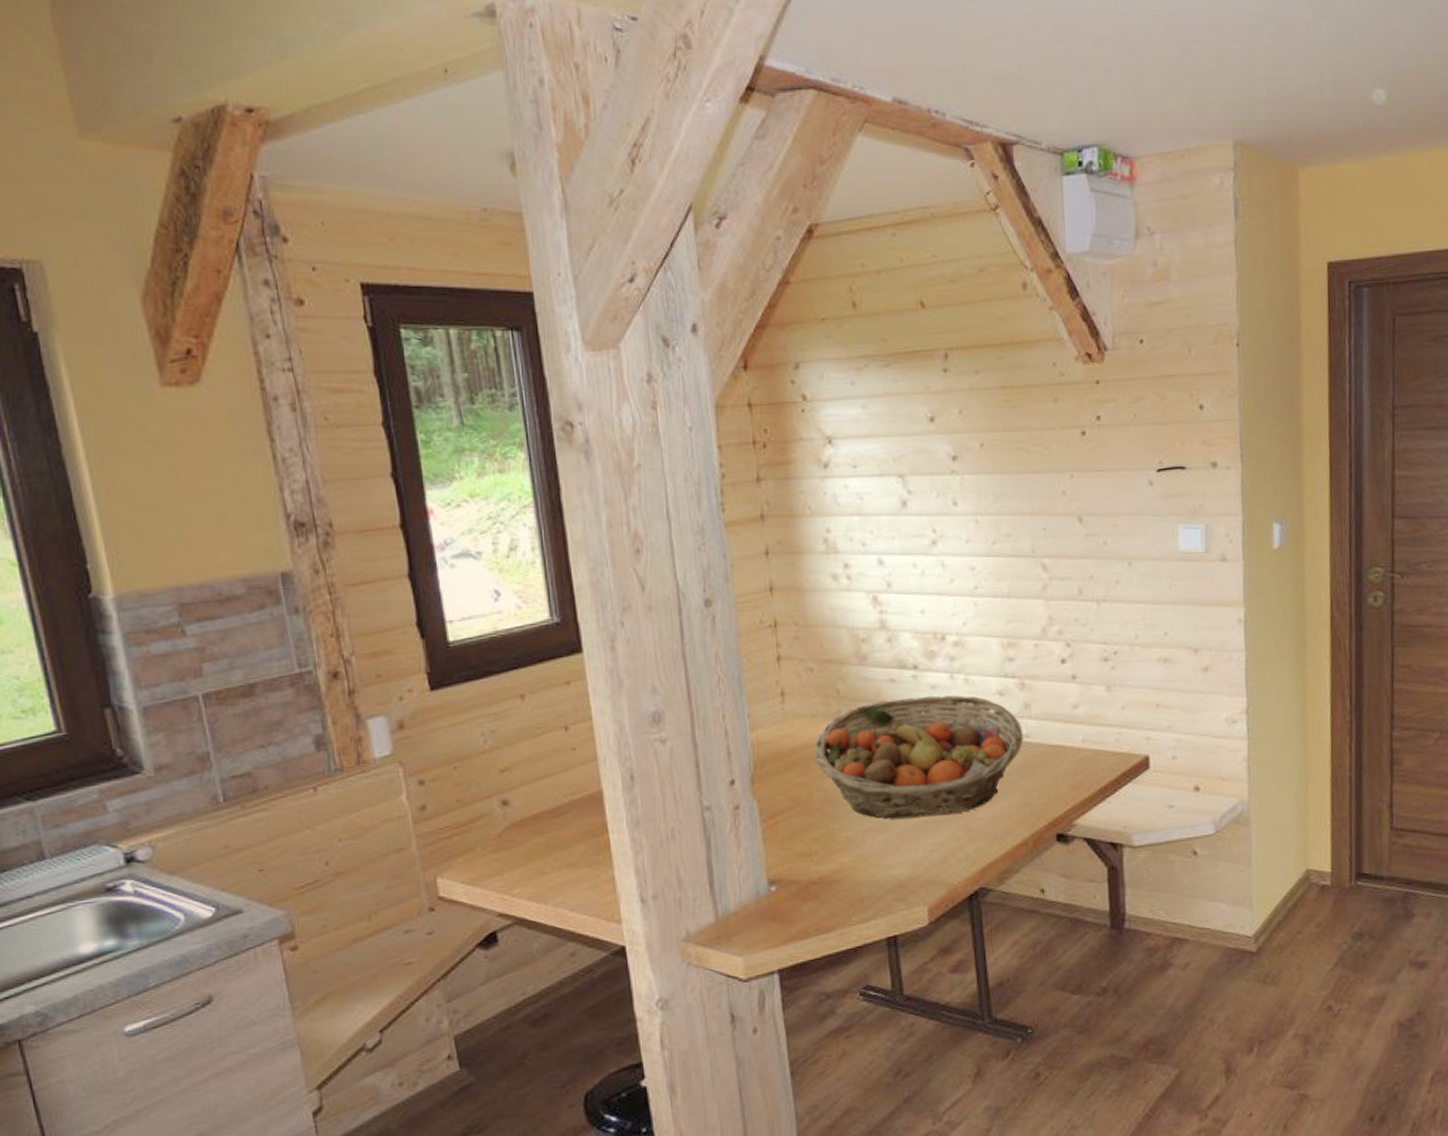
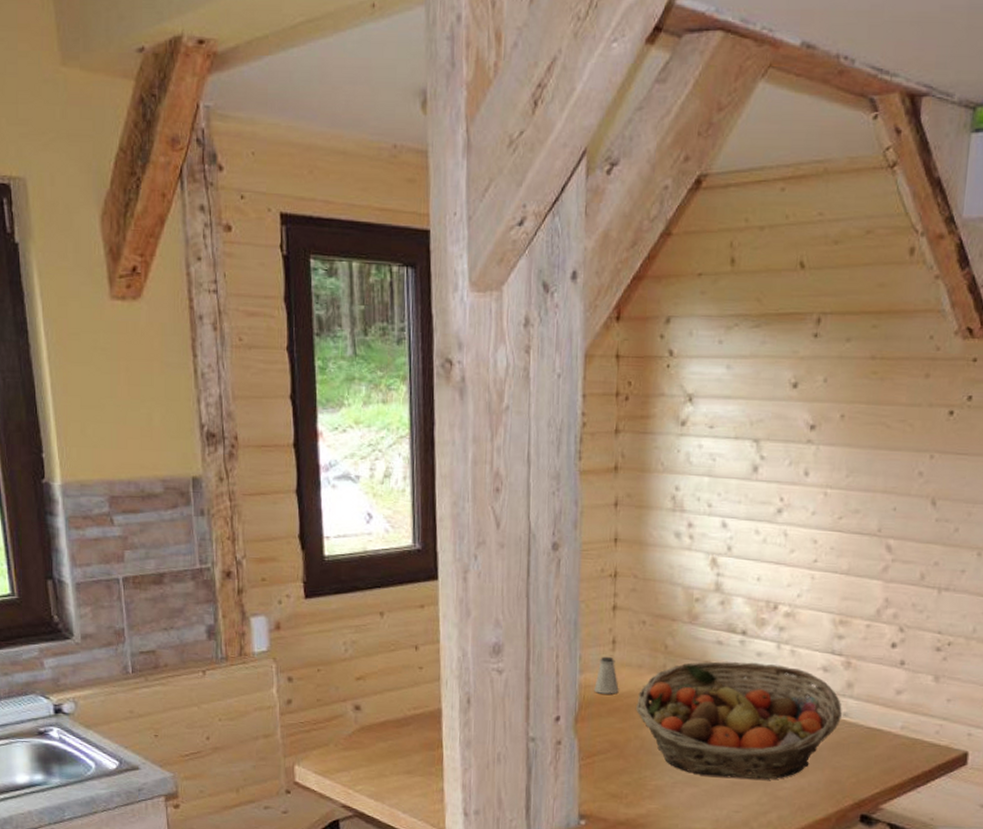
saltshaker: none [767,709,794,750] -> present [594,656,619,694]

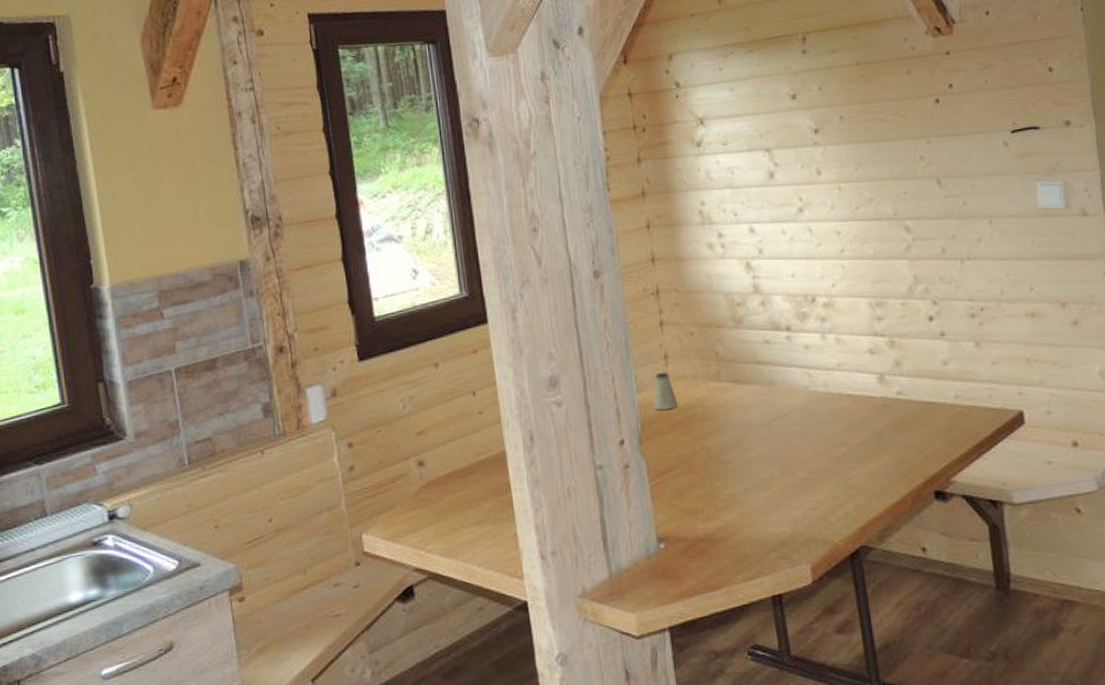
fruit basket: present [636,661,842,780] -> none [697,354,896,477]

